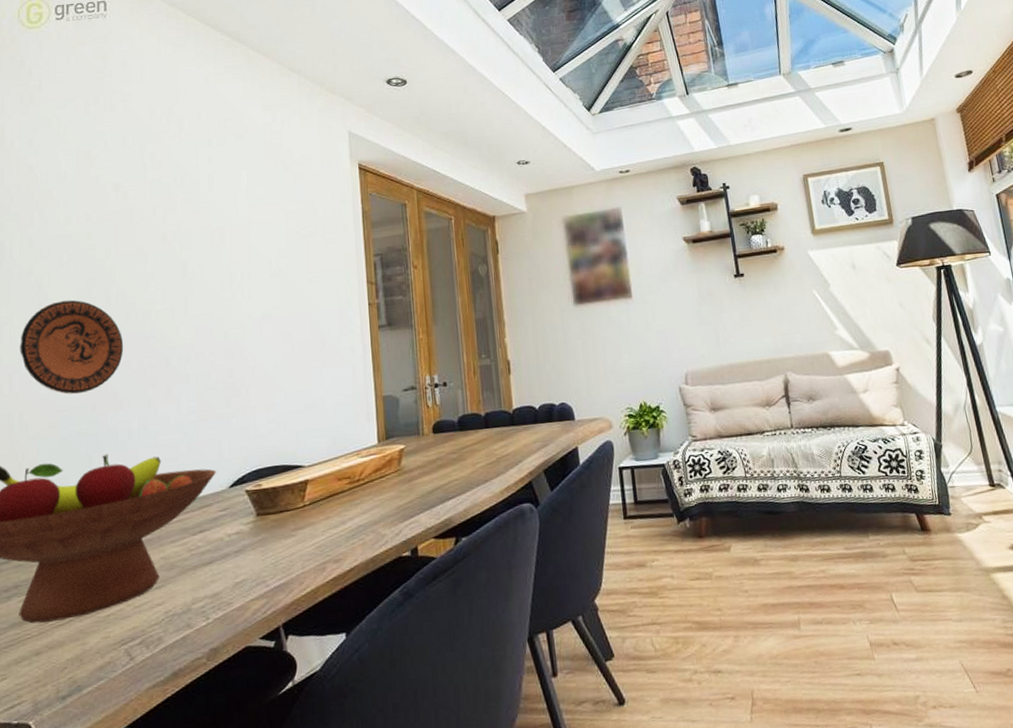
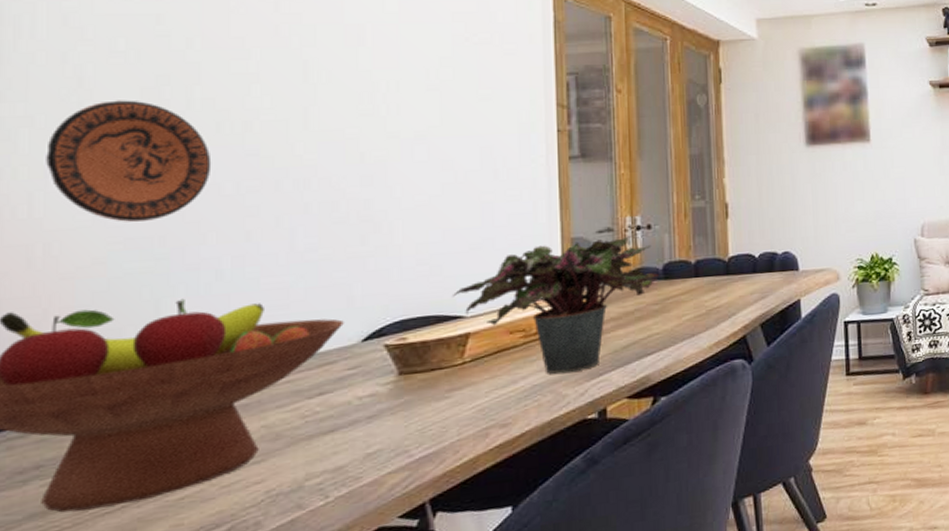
potted plant: none [293,392,456,516] -> present [452,235,660,374]

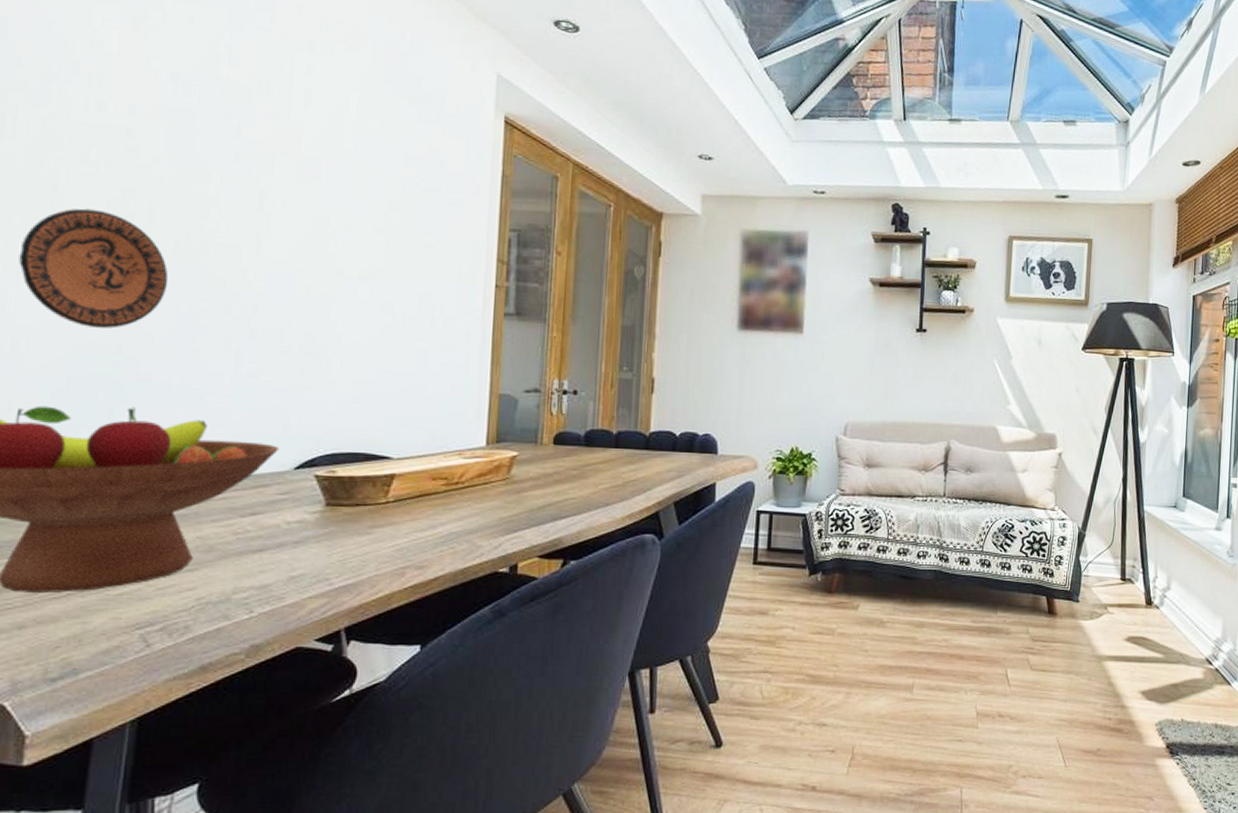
potted plant: present [452,235,660,374] -> none [381,397,581,526]

